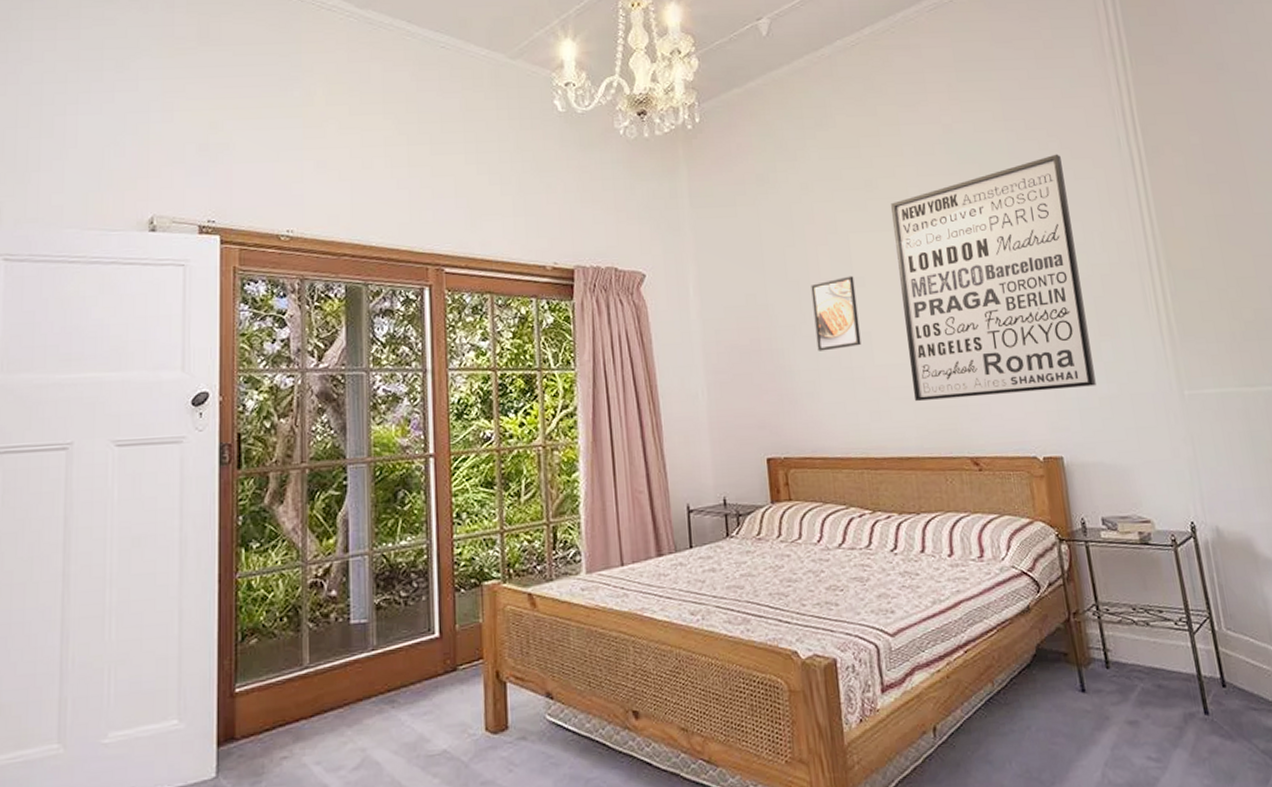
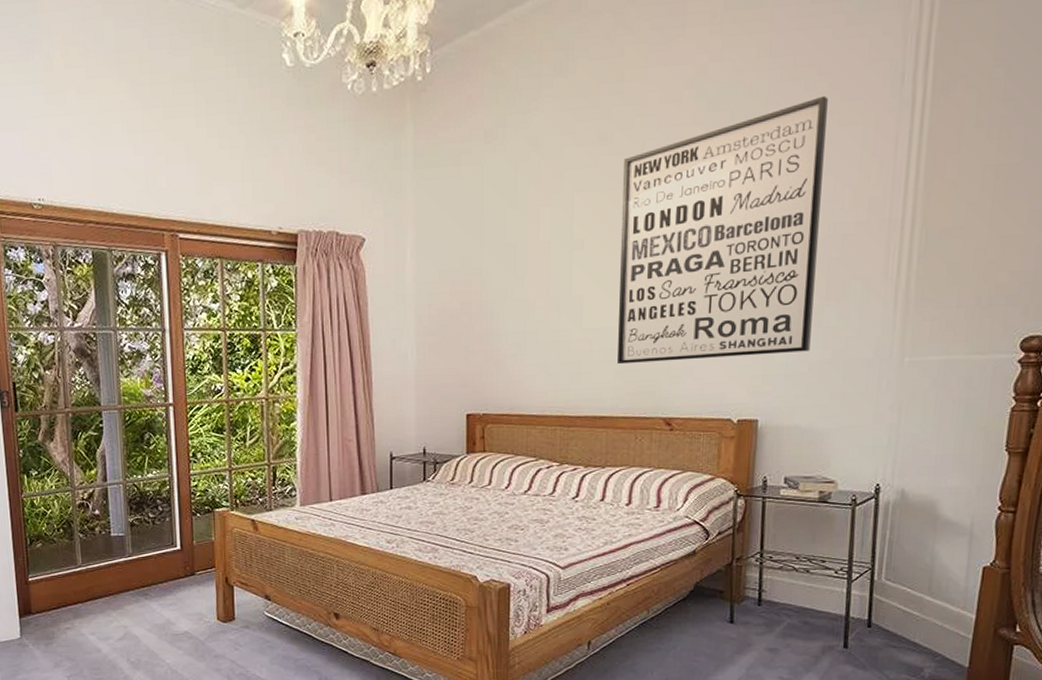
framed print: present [811,276,861,351] -> none [527,238,573,315]

